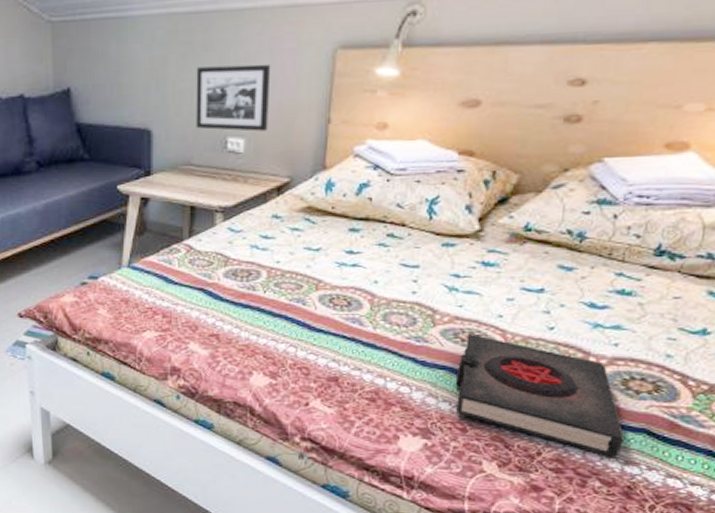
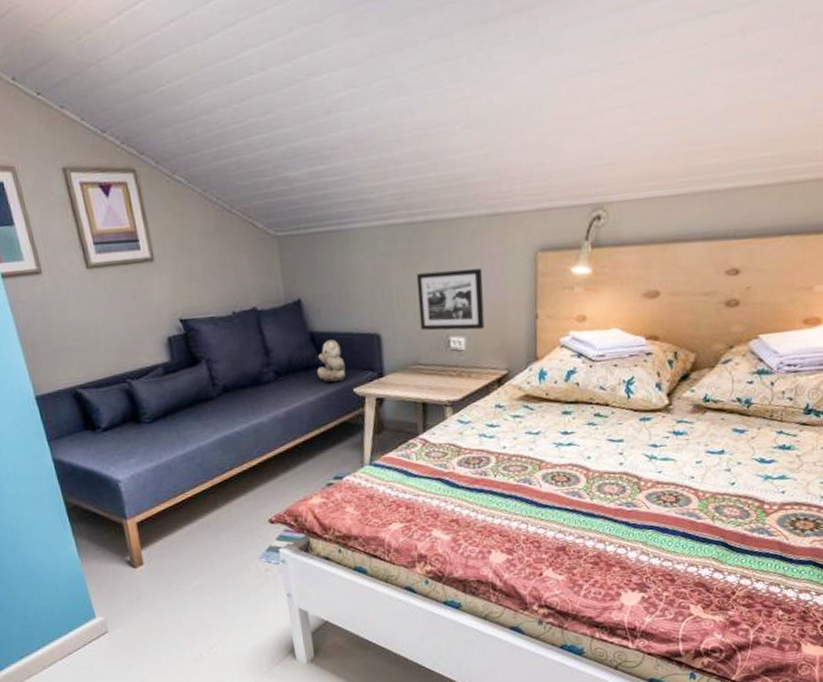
teddy bear: none [81,132,111,178] -> present [317,339,346,382]
book: present [454,333,624,457] -> none [661,495,796,588]

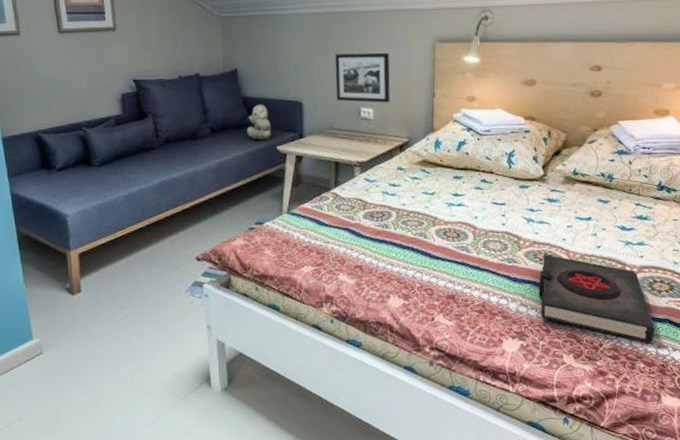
book: none [661,495,796,588] -> present [538,254,655,343]

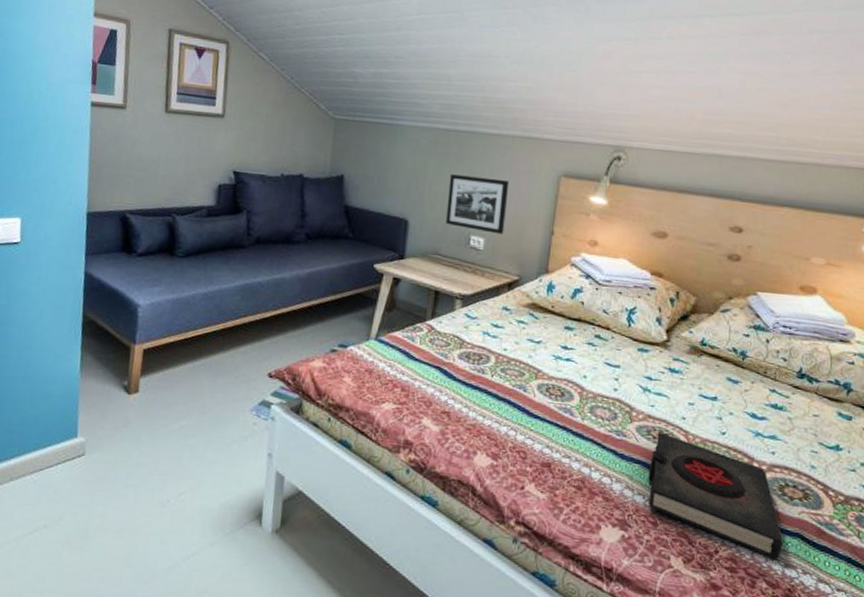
teddy bear: present [247,104,271,140] -> none [344,216,371,255]

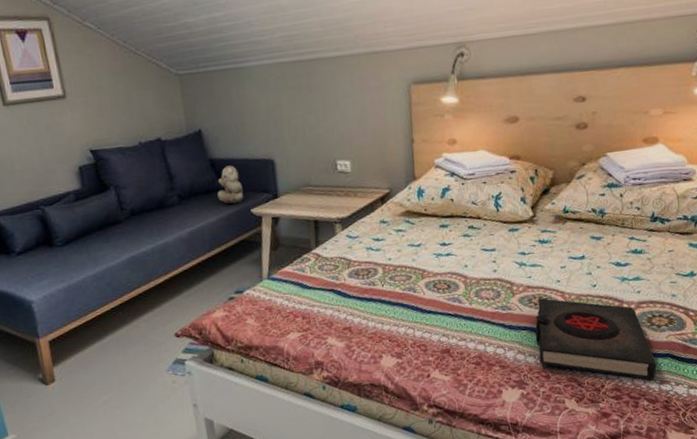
teddy bear: none [344,216,371,255] -> present [217,165,244,204]
picture frame: present [445,174,510,235] -> none [304,99,368,156]

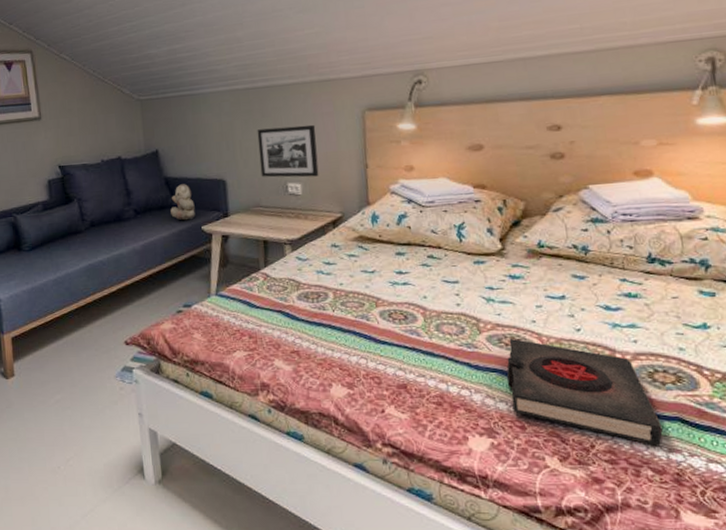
picture frame: none [304,99,368,156] -> present [257,124,319,178]

